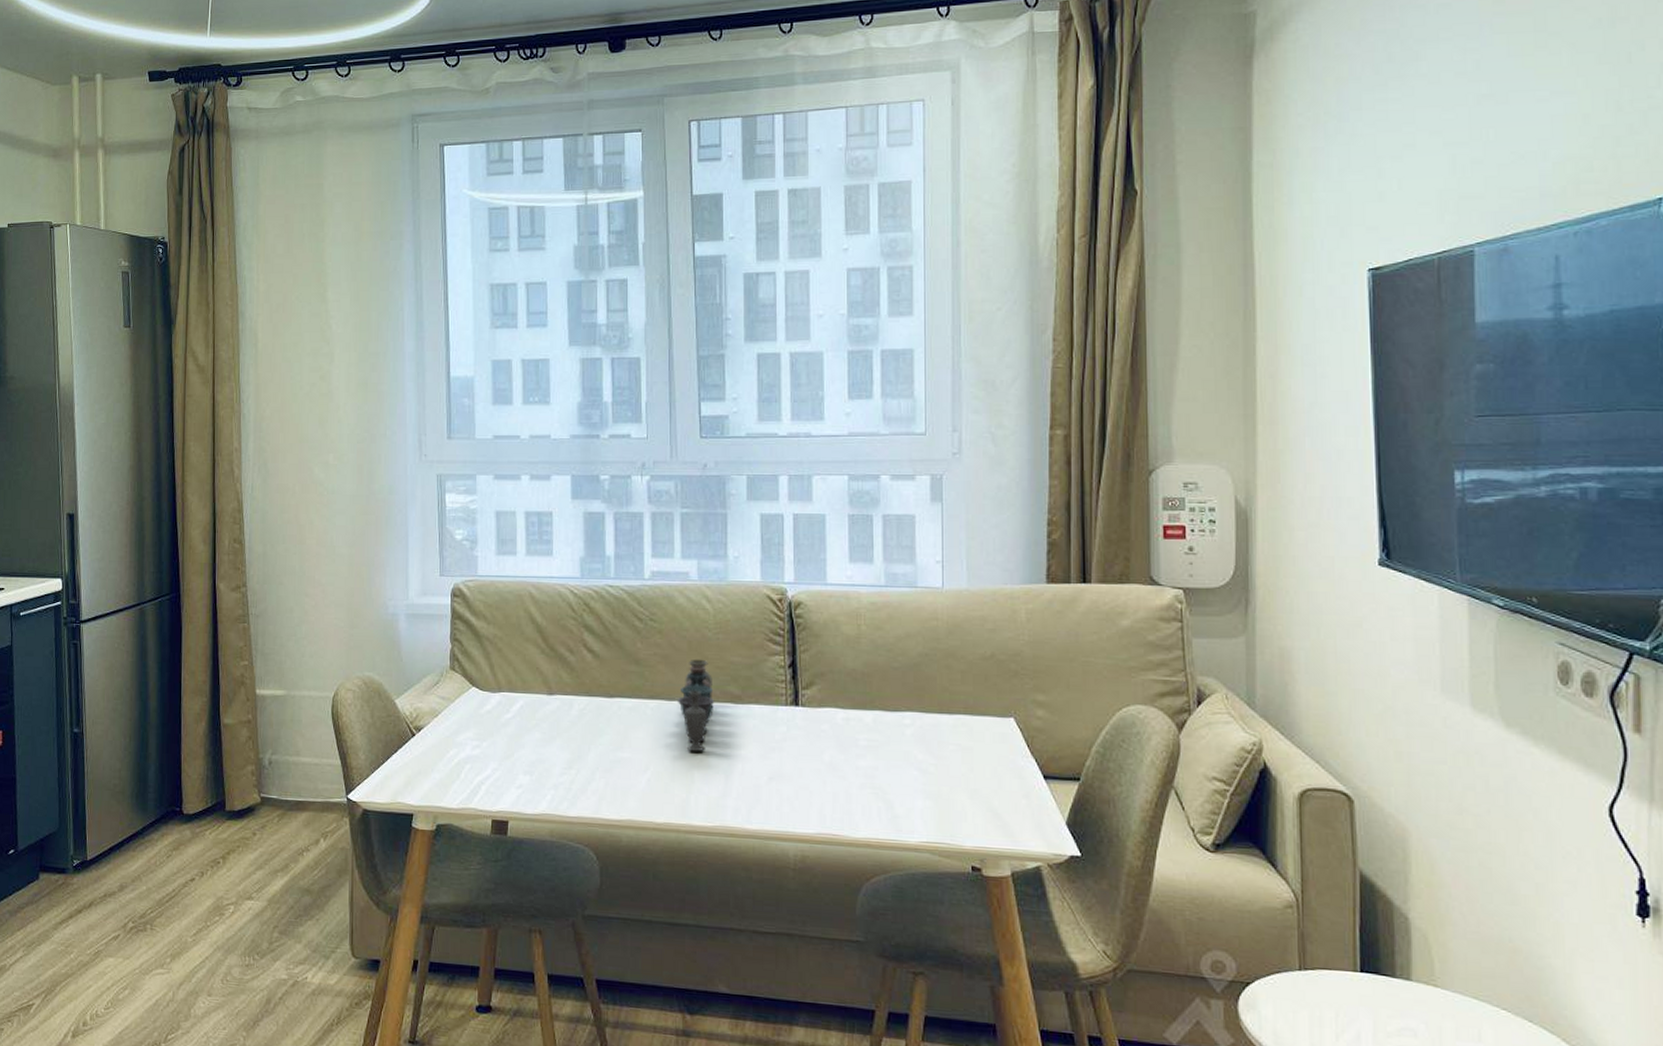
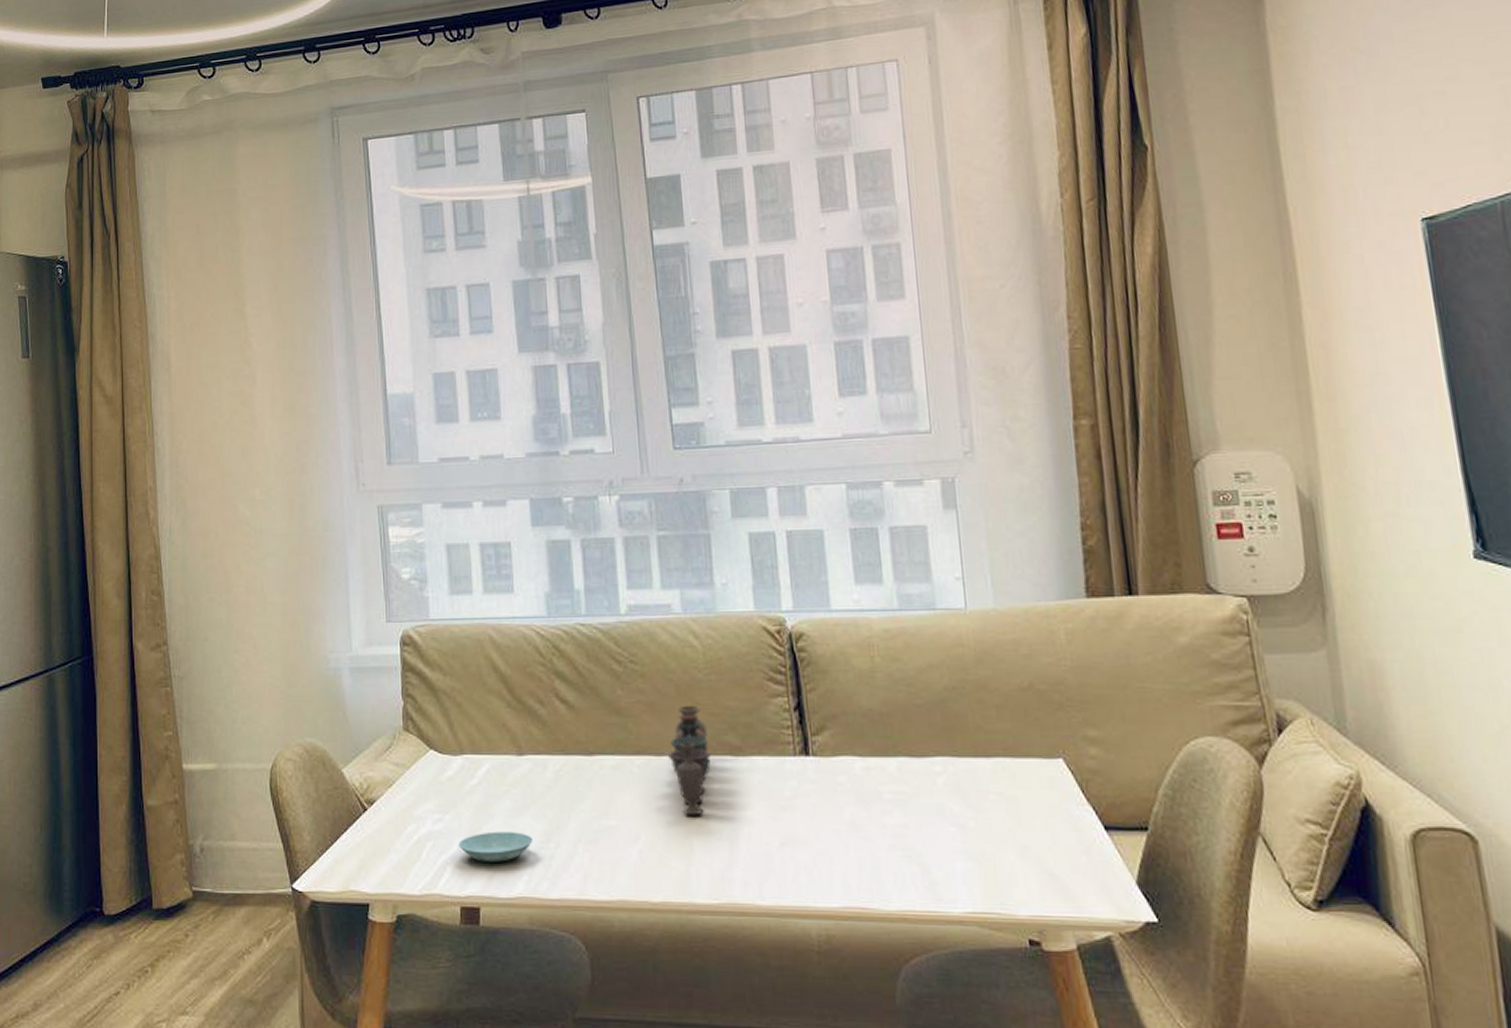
saucer: none [492,758,558,784] -> present [457,831,534,862]

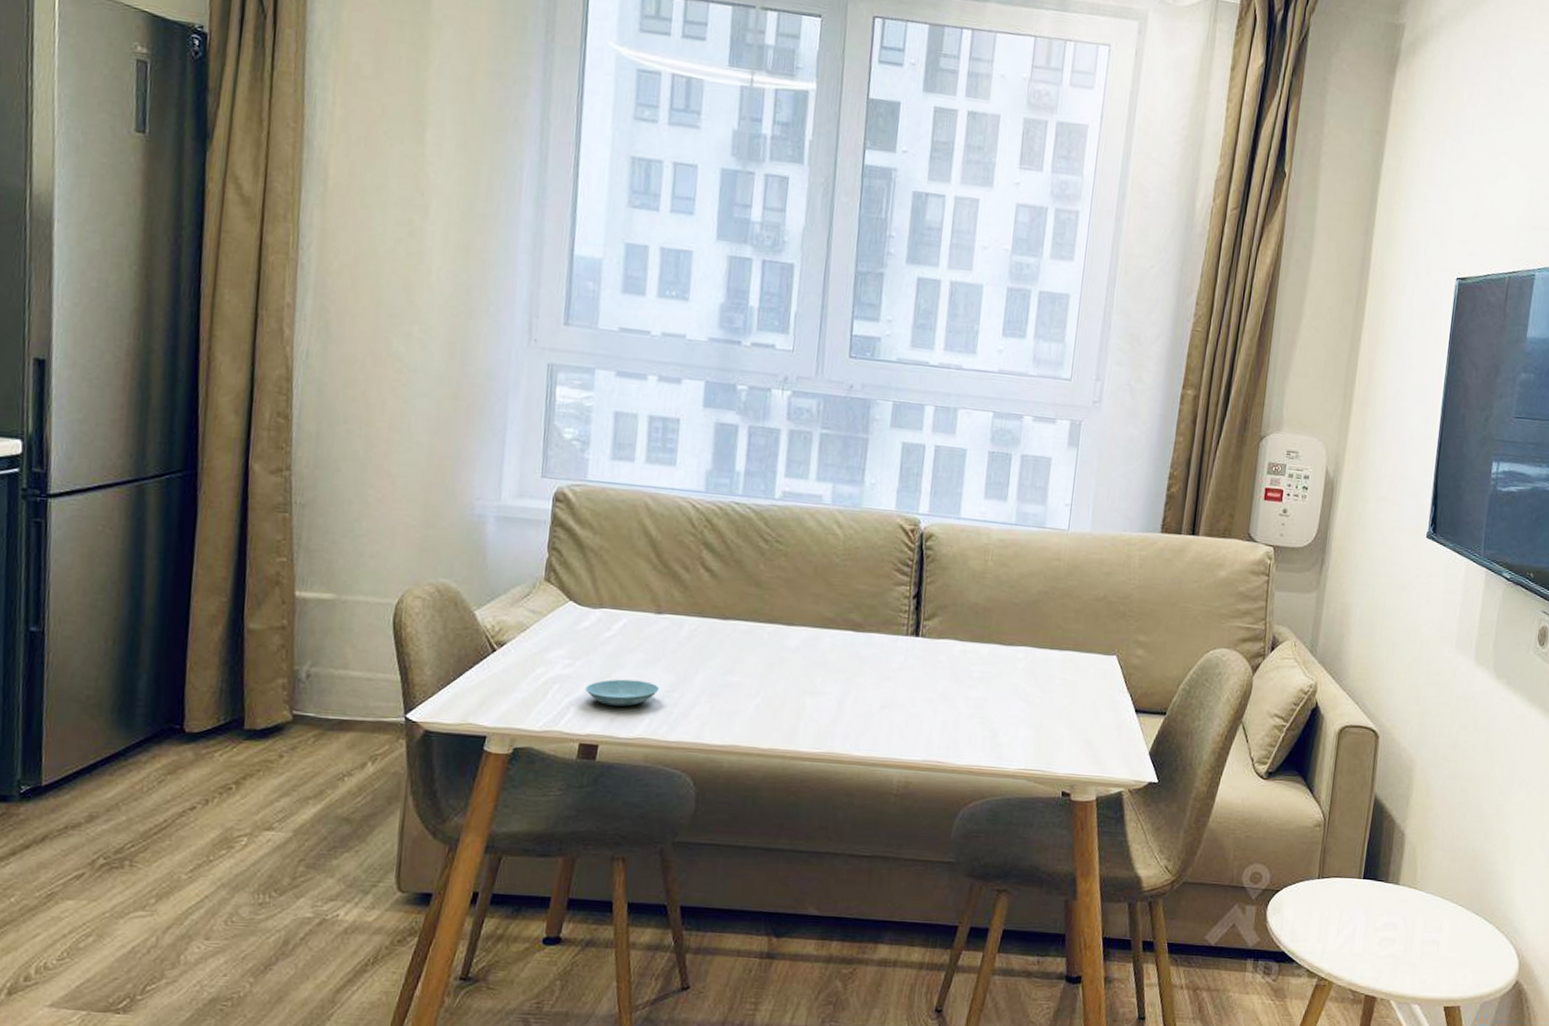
vase: present [667,705,712,816] -> none [795,584,836,679]

